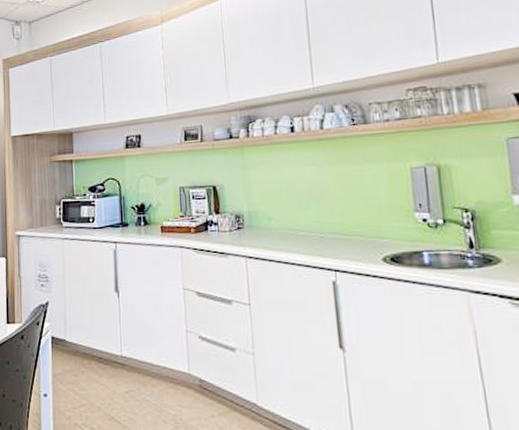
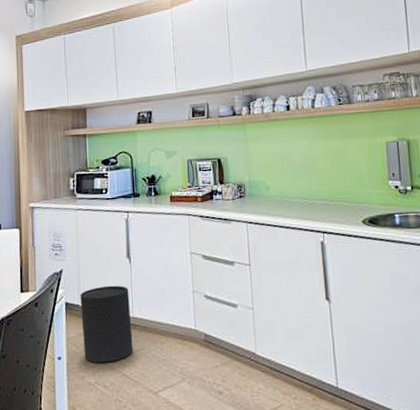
trash can: none [67,320,122,404] -> present [80,285,133,363]

